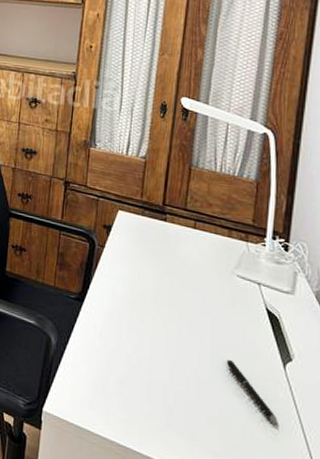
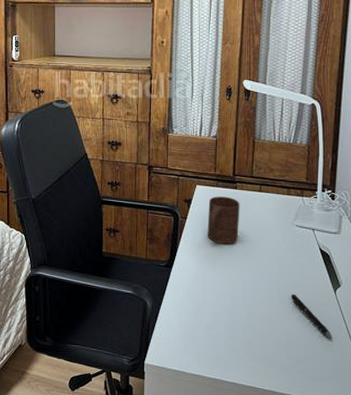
cup: none [127,226,169,286] -> present [207,196,240,245]

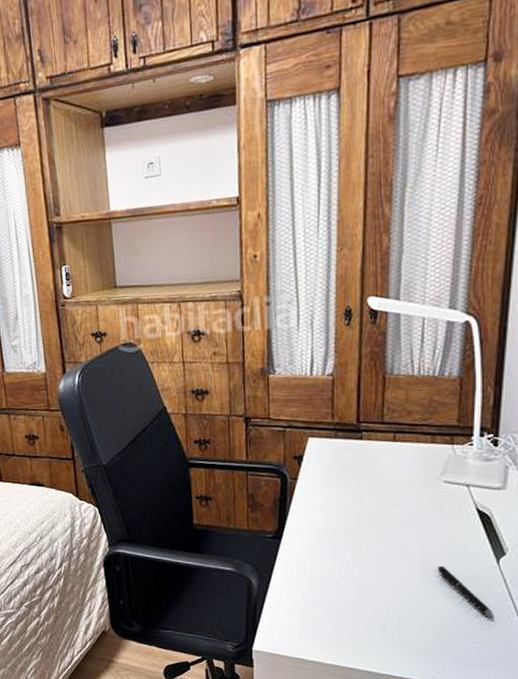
cup: present [207,196,240,245] -> none [324,449,368,509]

